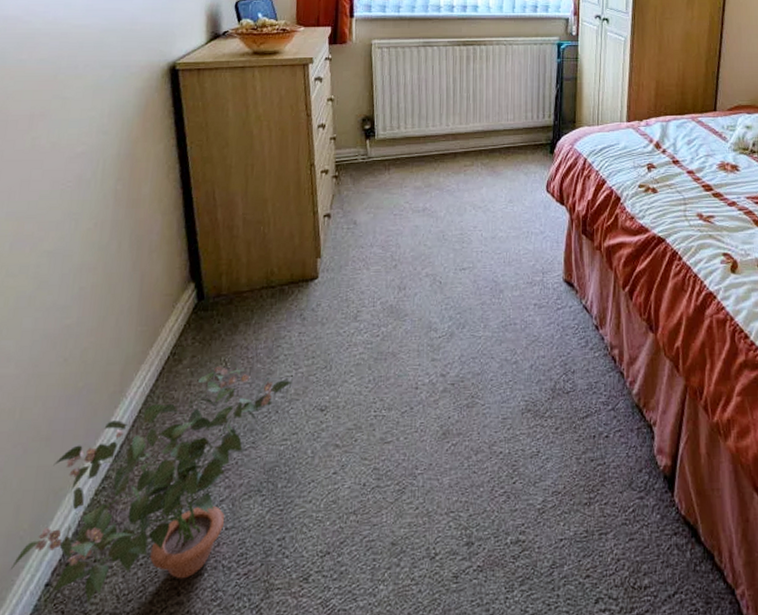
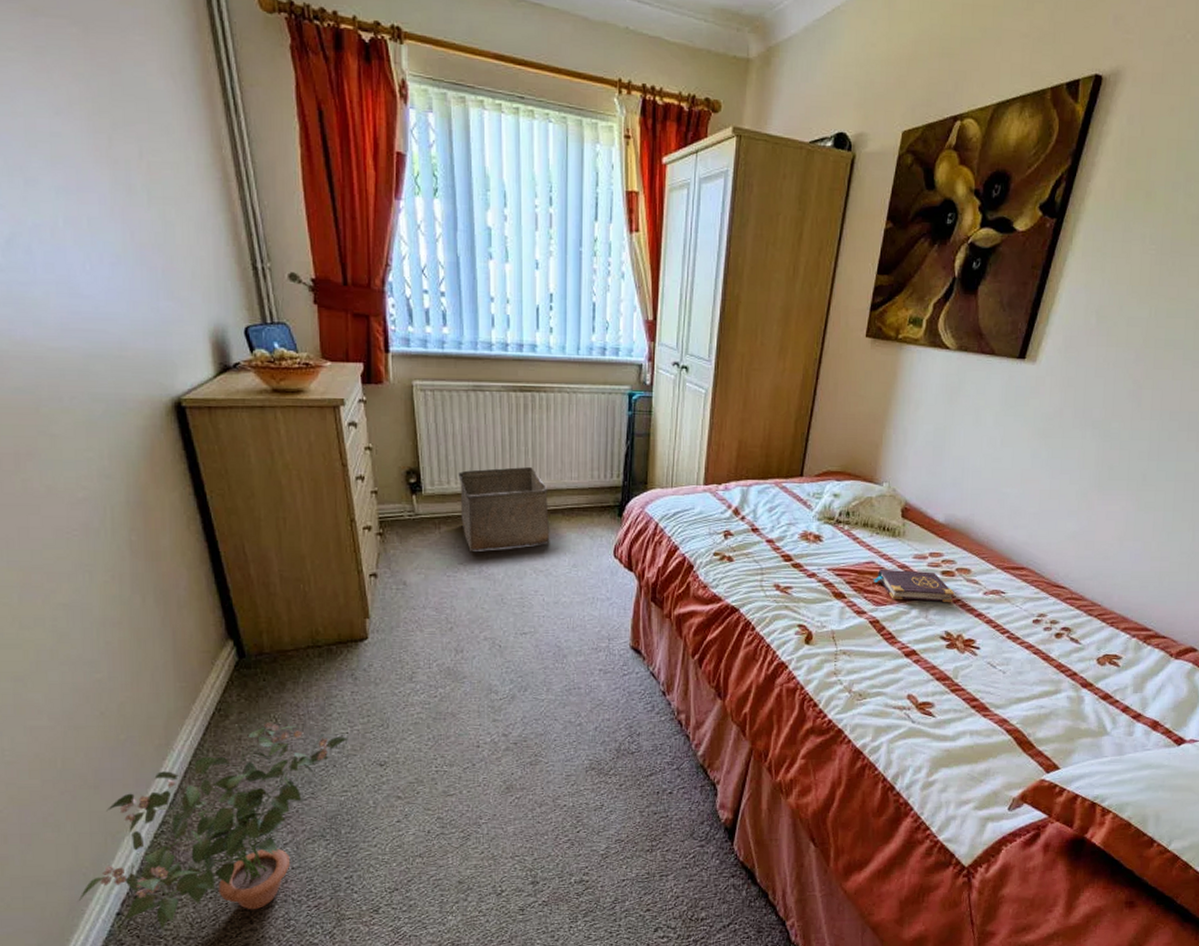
storage bin: none [408,110,488,190] -> present [458,466,550,551]

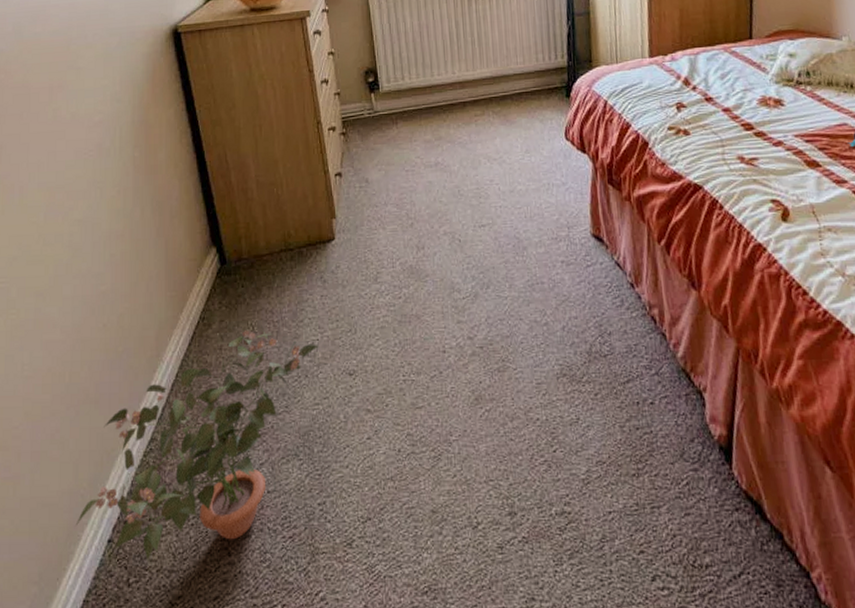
storage bin: present [458,466,550,551] -> none [412,55,502,144]

